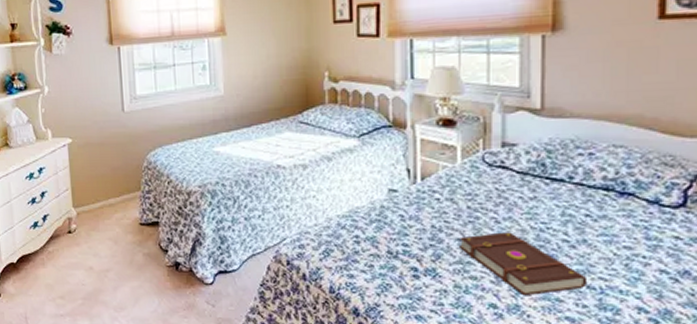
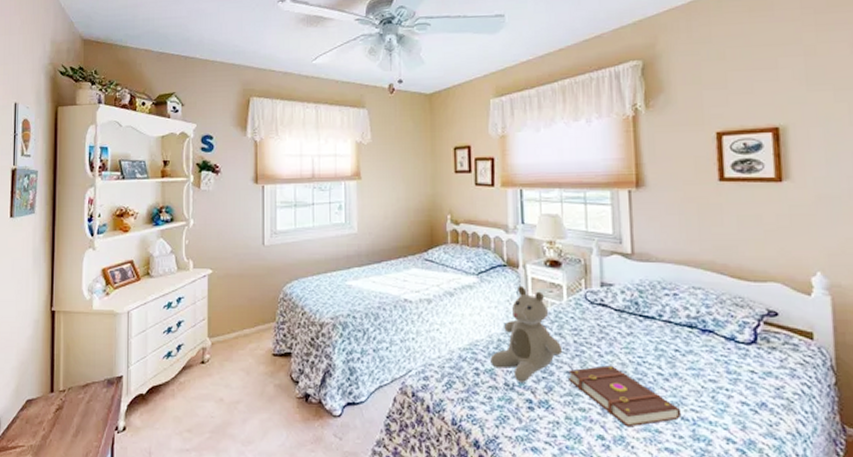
teddy bear: none [372,148,454,250] -> present [490,285,563,382]

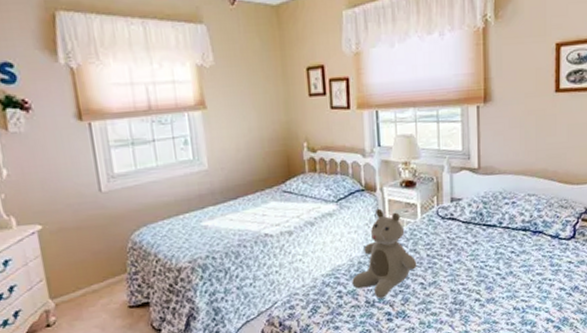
book: present [568,365,682,428] -> none [422,272,514,323]

